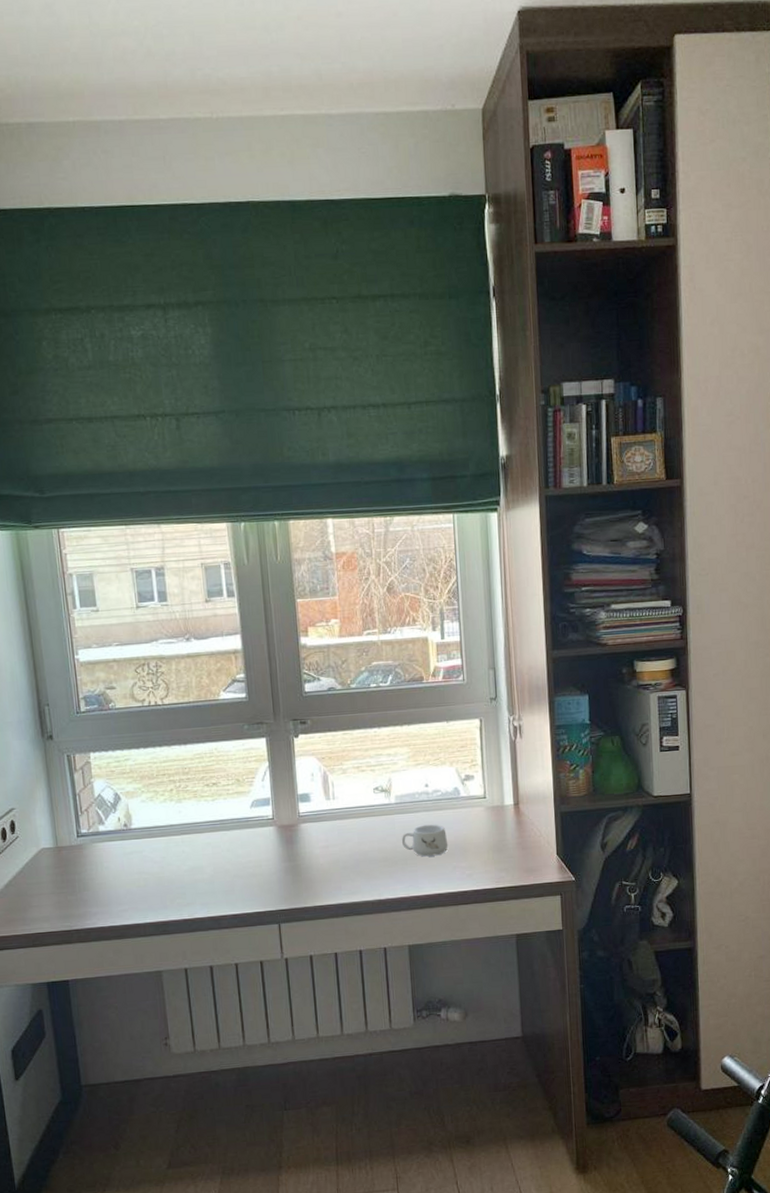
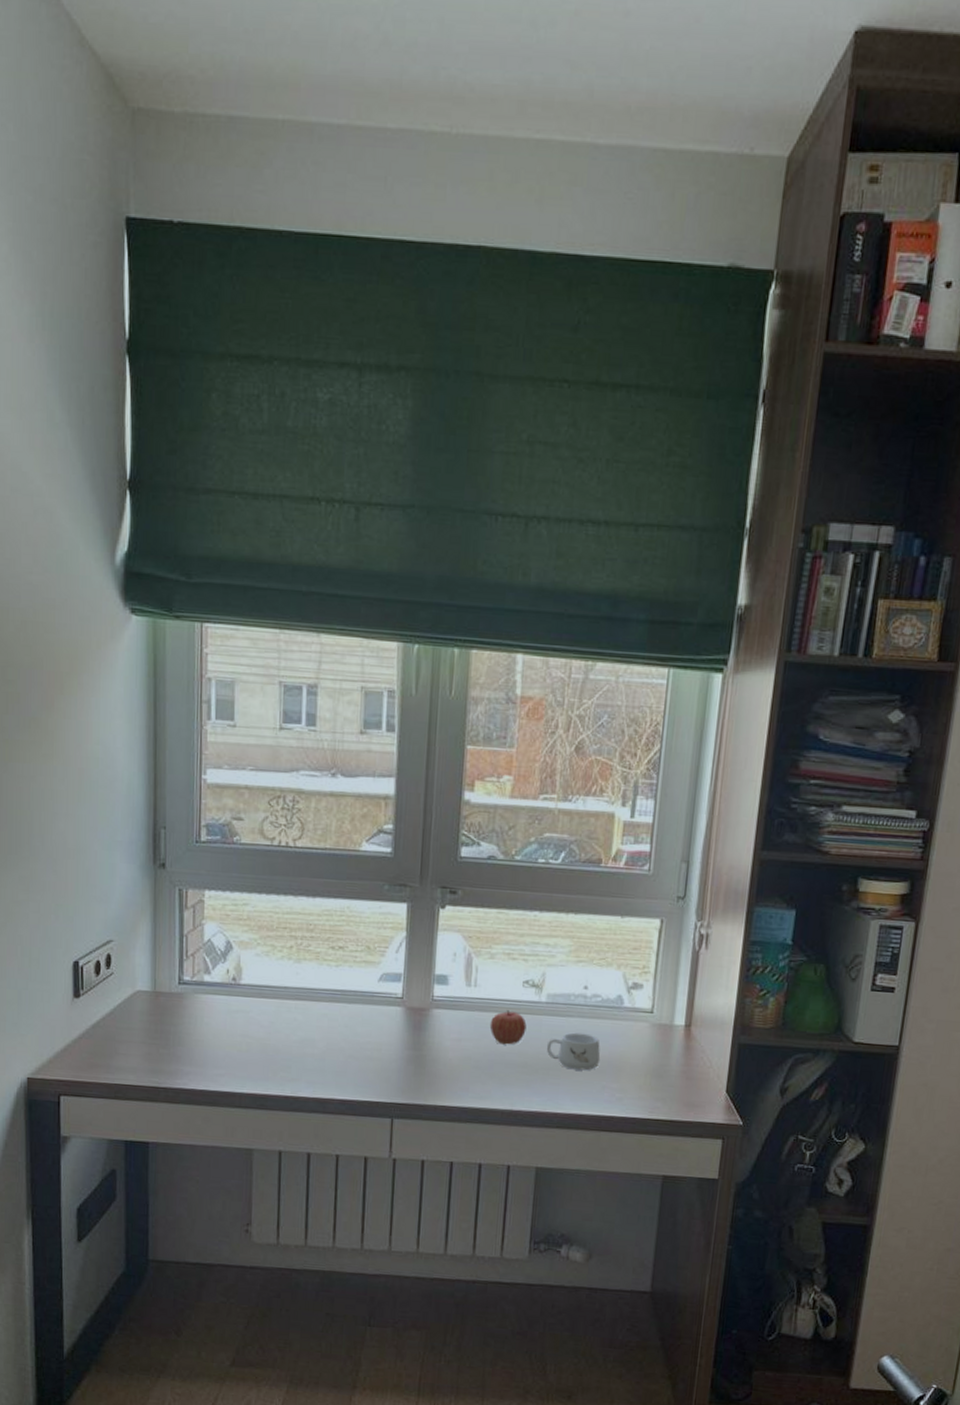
apple: none [350,815,382,845] -> present [489,1010,527,1045]

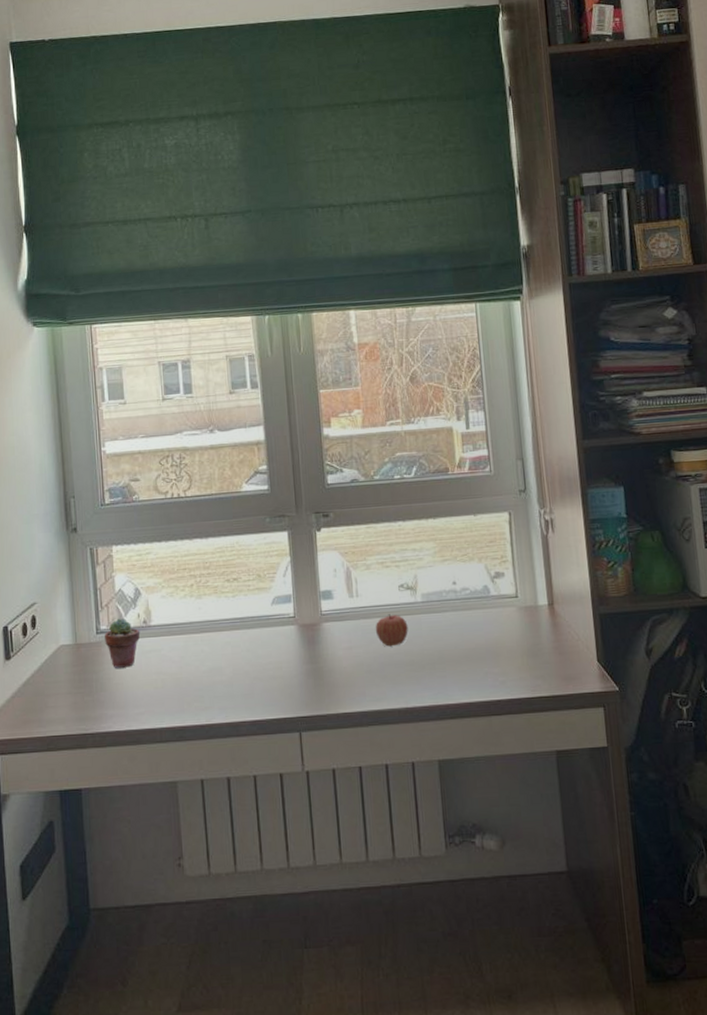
potted succulent: none [187,970,228,1025] -> present [105,618,140,668]
mug: present [546,1032,601,1071] -> none [428,625,479,661]

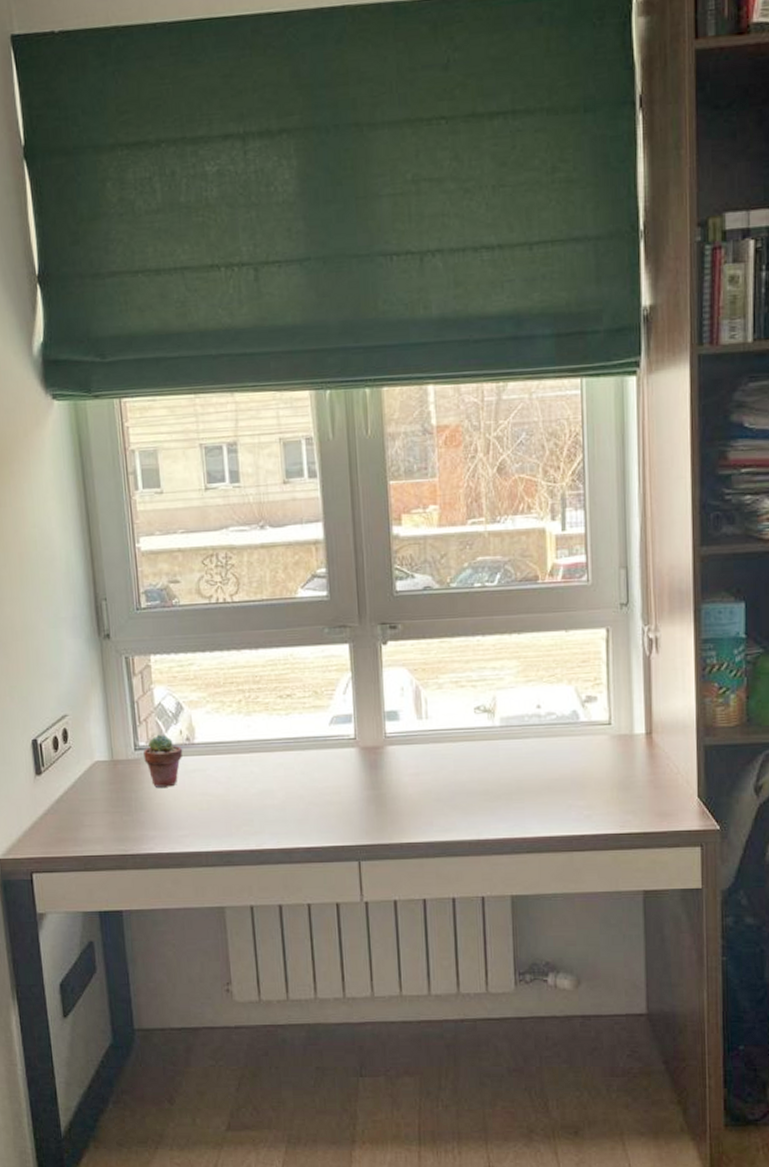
apple: present [375,614,408,647] -> none [446,739,483,774]

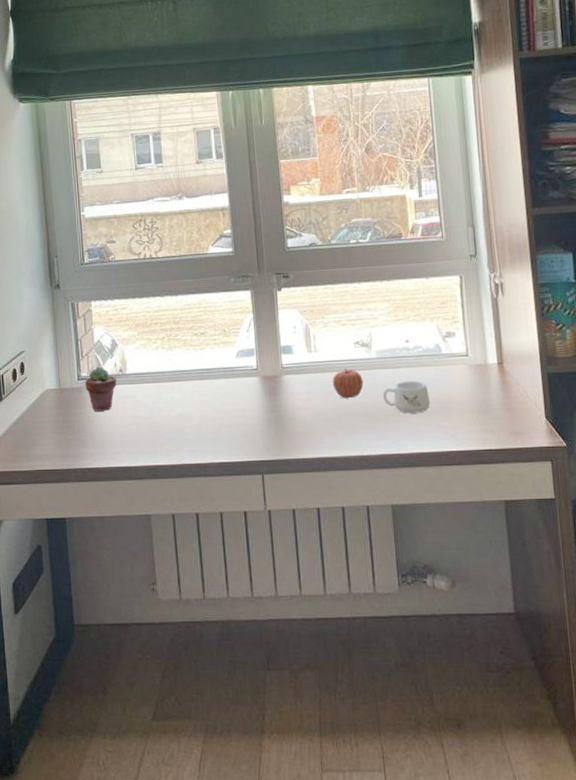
apple: none [446,739,483,774] -> present [332,369,364,399]
mug: none [506,753,563,792] -> present [382,380,431,414]

